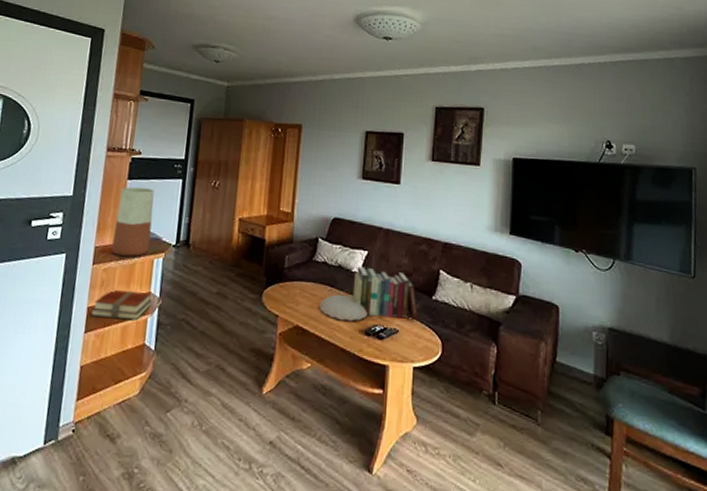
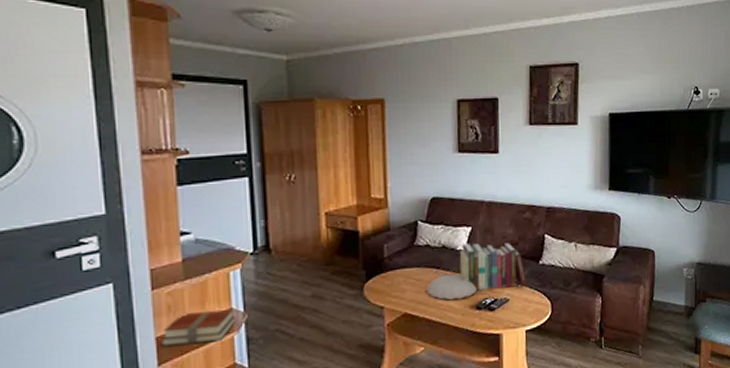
vase: present [111,186,155,258] -> none [170,192,222,276]

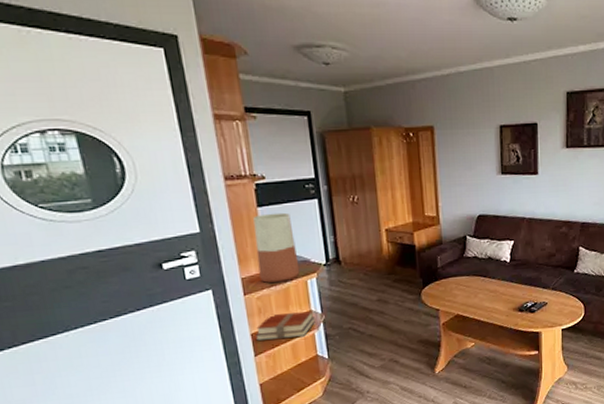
vase: none [170,192,222,276] -> present [253,212,300,284]
decorative bowl: present [426,273,478,301] -> none [475,281,520,304]
books: present [459,243,528,291] -> none [503,254,564,296]

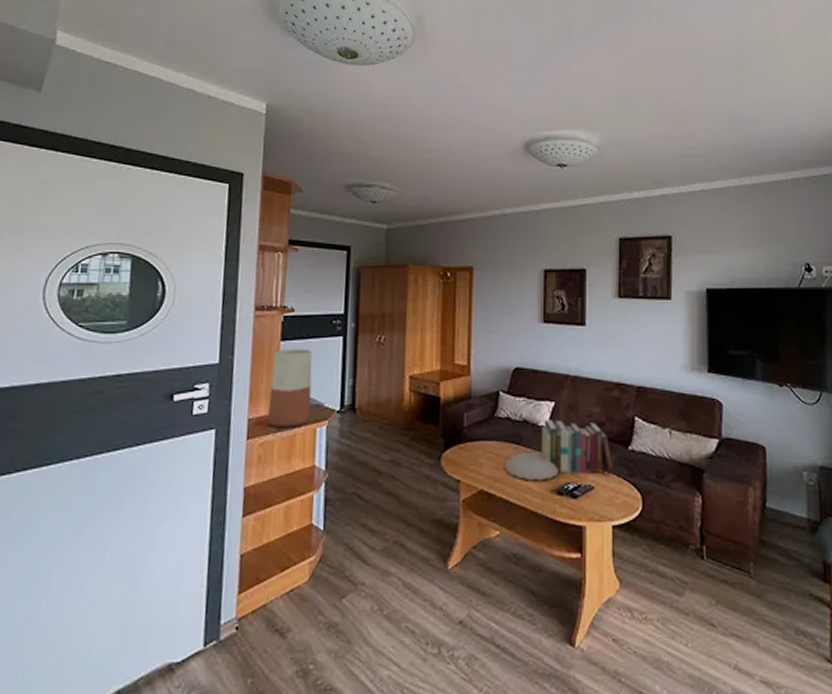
books: present [256,311,316,341] -> none [249,465,318,499]
decorative bowl: none [475,281,520,304] -> present [505,451,560,481]
books: none [503,254,564,296] -> present [541,419,616,473]

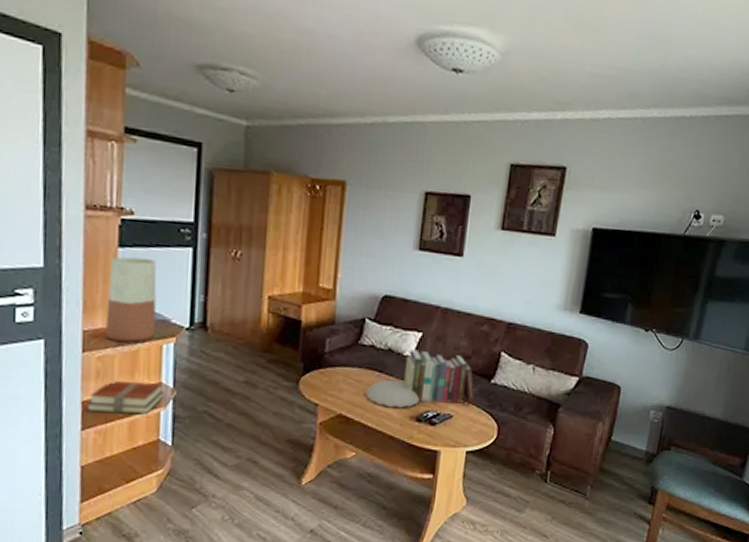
books: none [249,465,318,499] -> present [87,380,165,415]

